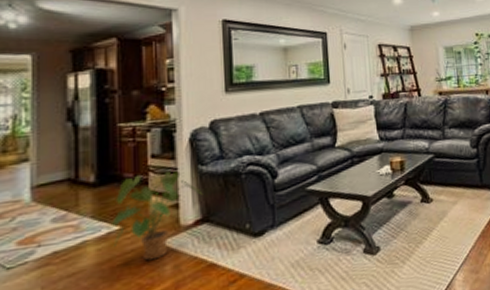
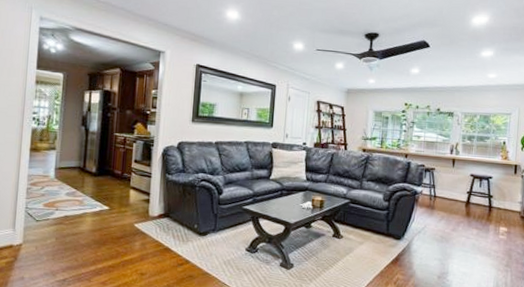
house plant: present [112,171,202,261] -> none [104,174,166,236]

